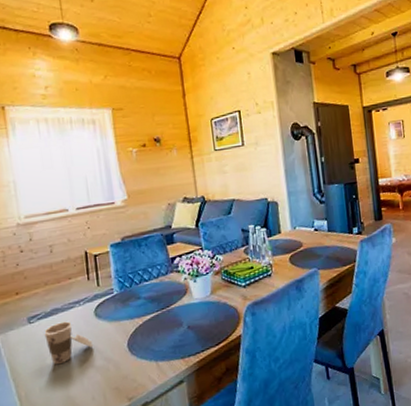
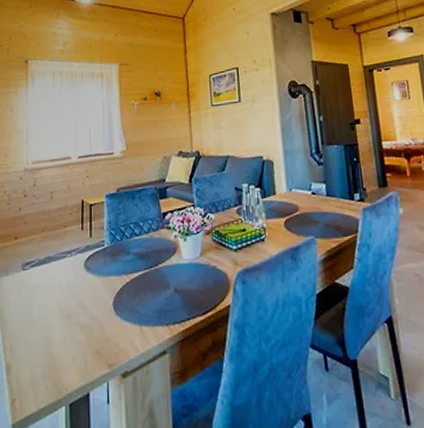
cup: present [42,321,94,365] -> none [34,271,80,318]

